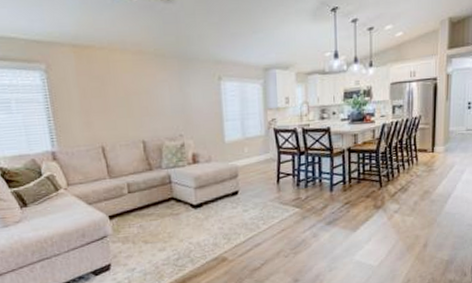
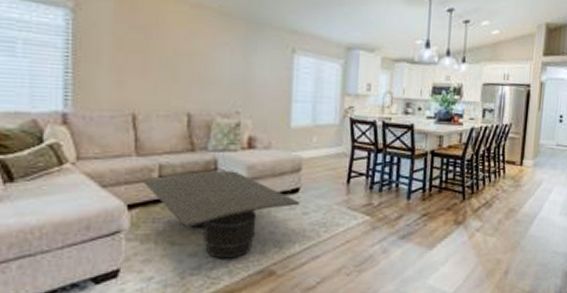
coffee table: none [117,182,241,251] -> present [143,170,301,259]

